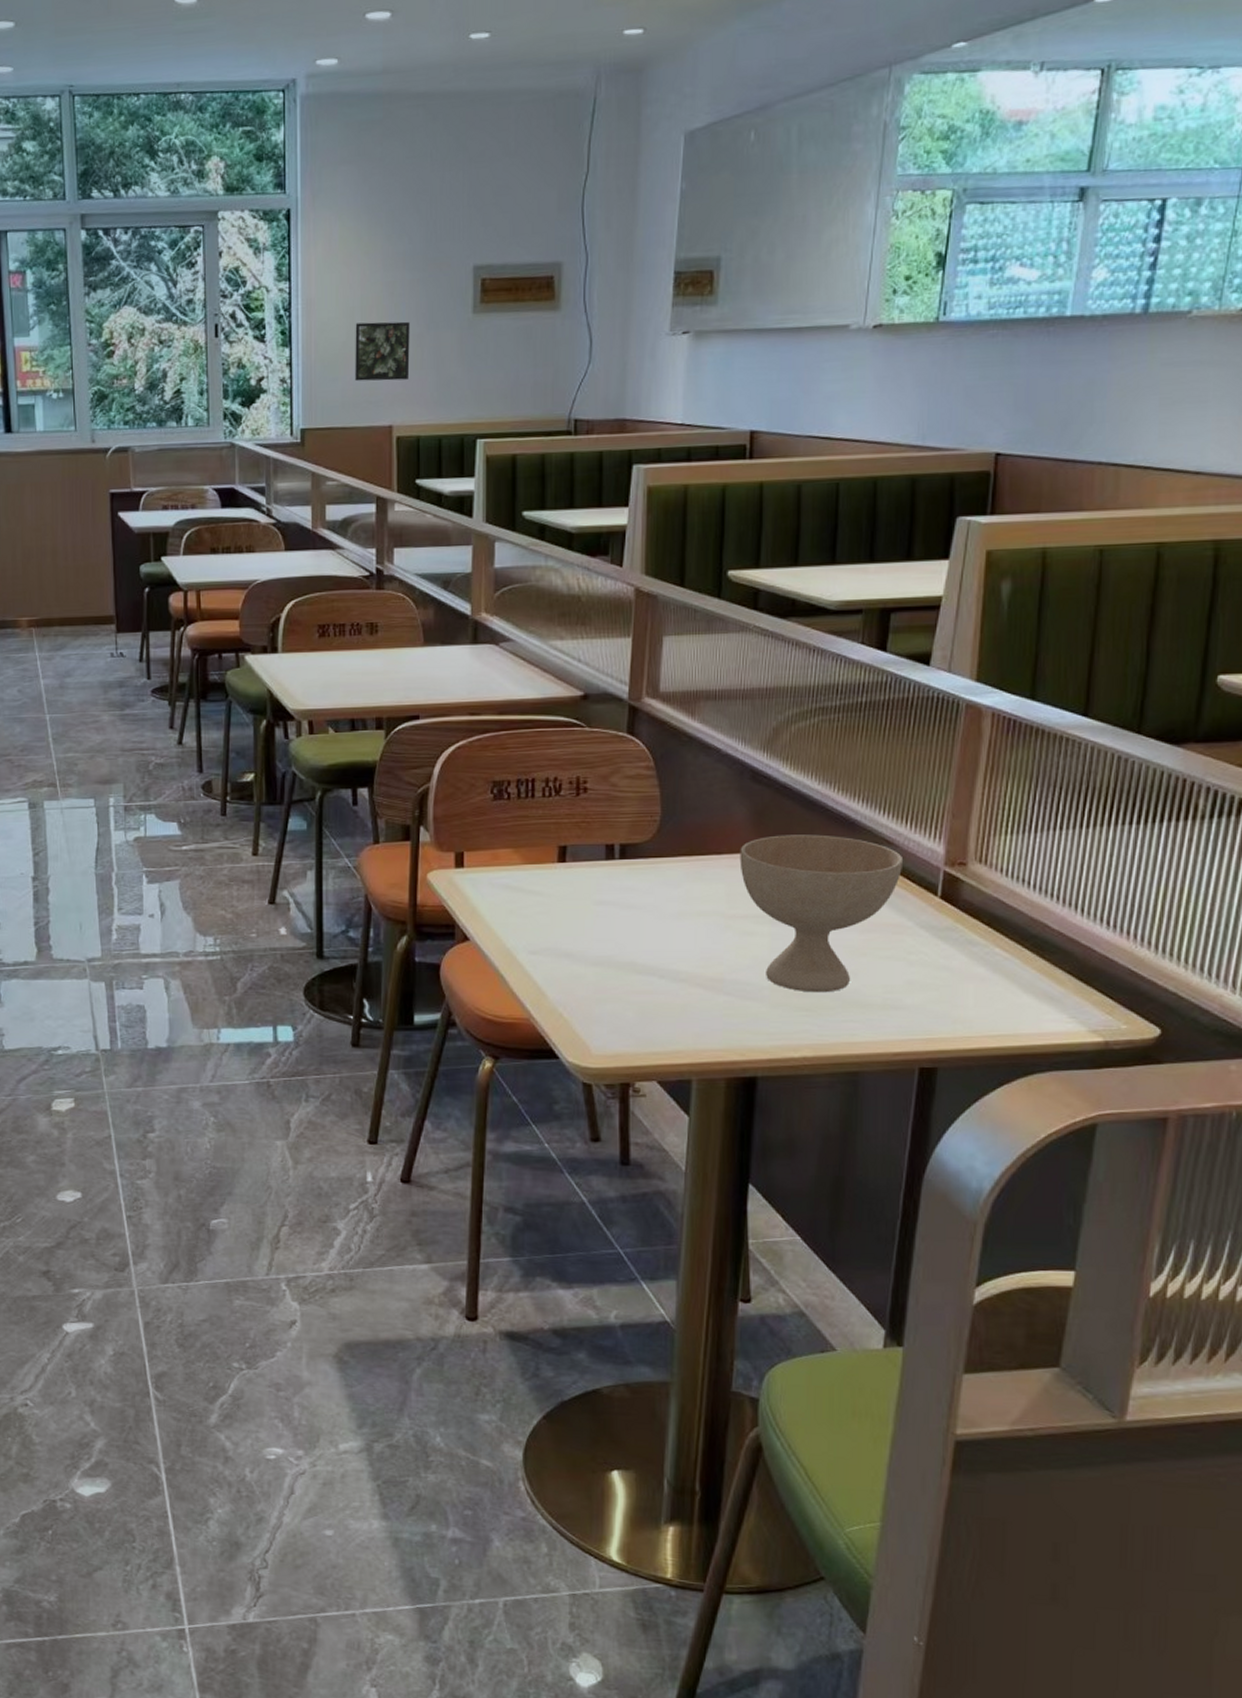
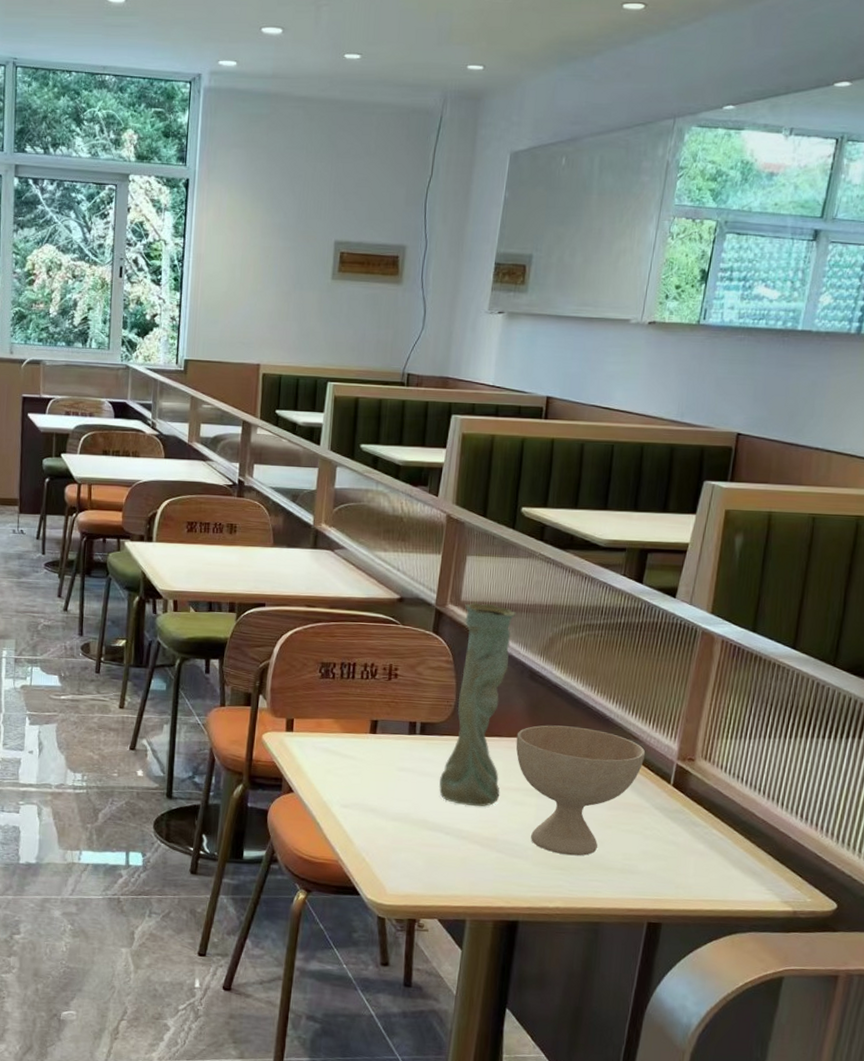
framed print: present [355,321,410,382] -> none [232,278,280,328]
vase: none [647,692,730,942] -> present [438,602,517,807]

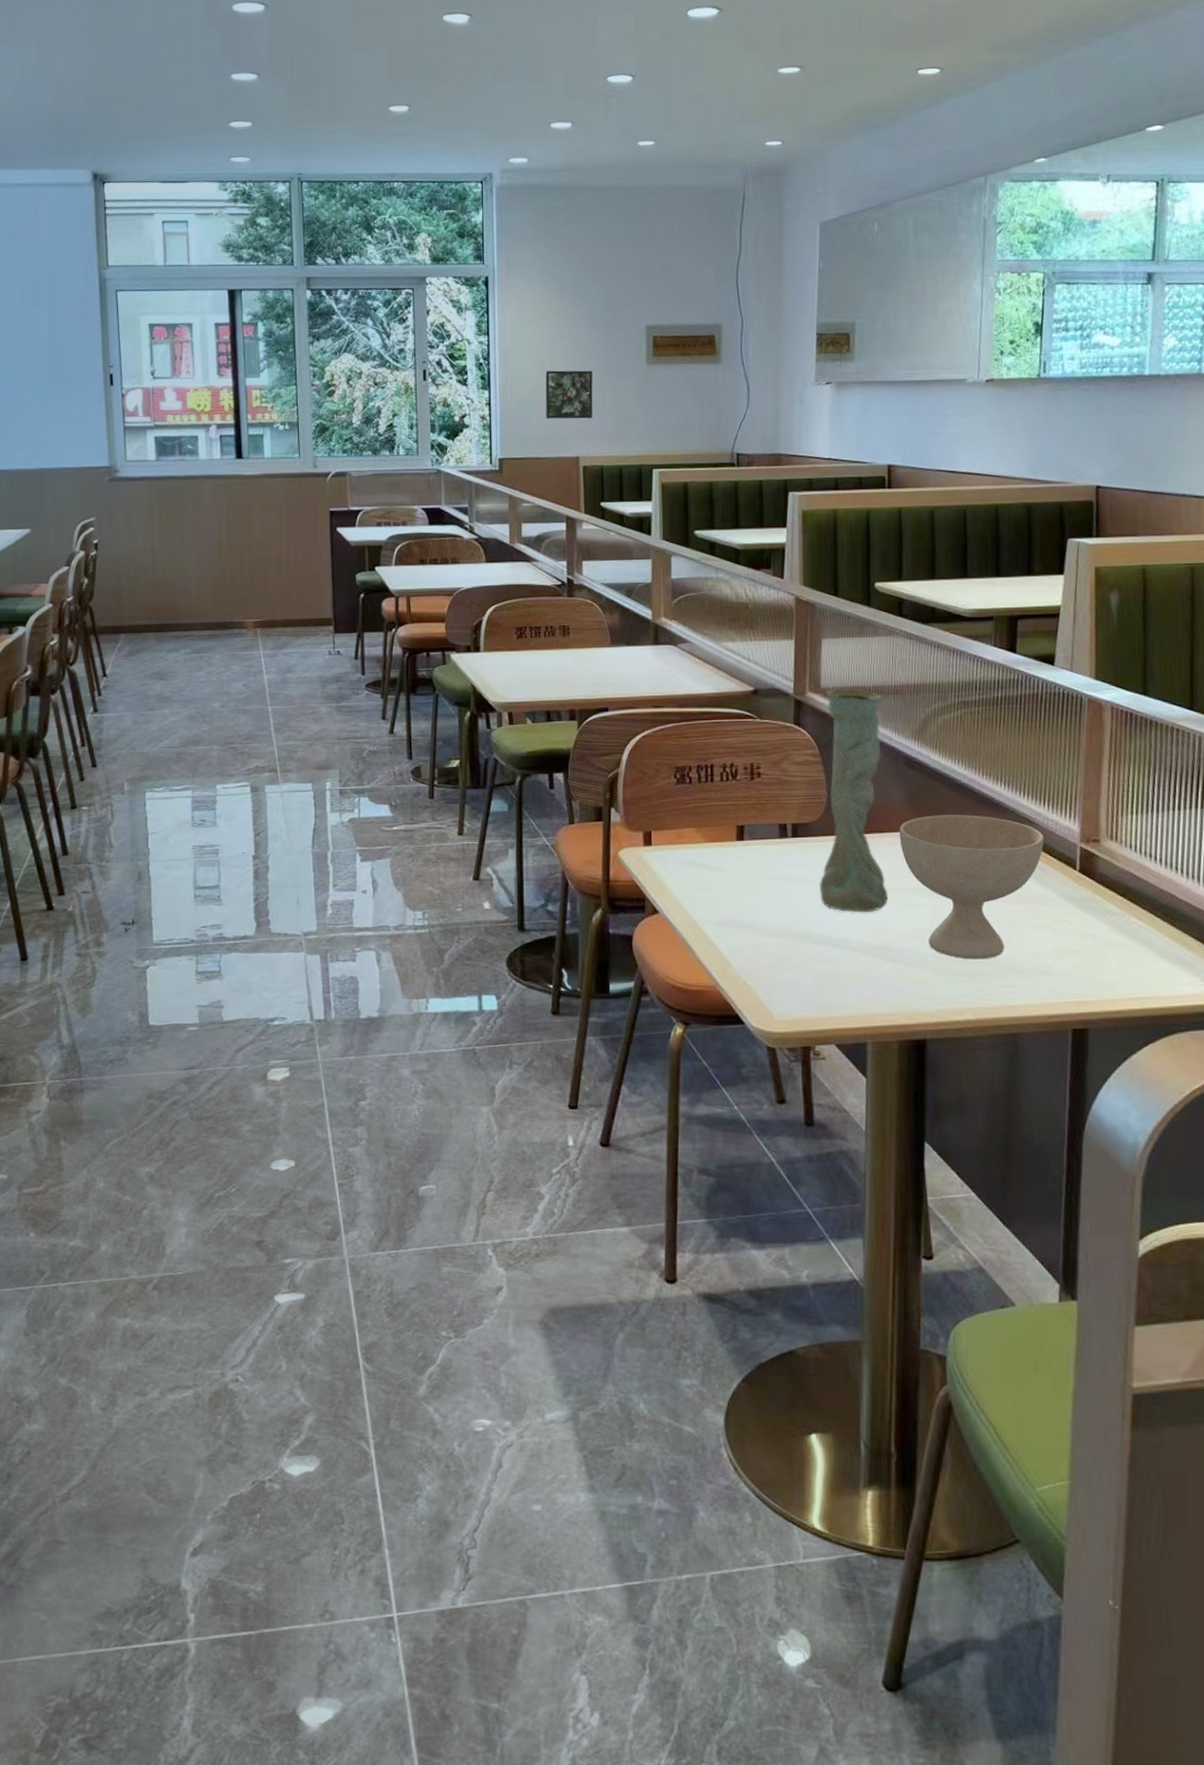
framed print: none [232,278,280,328] -> present [545,370,593,419]

